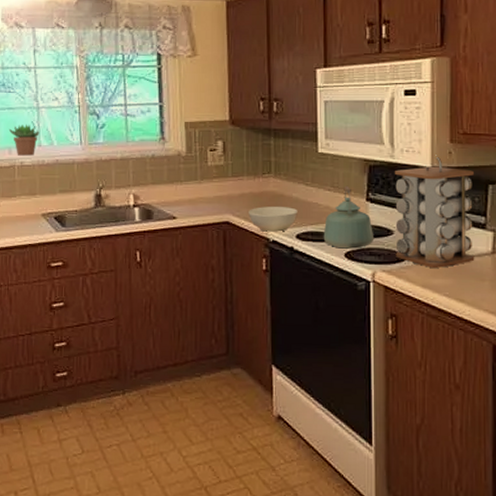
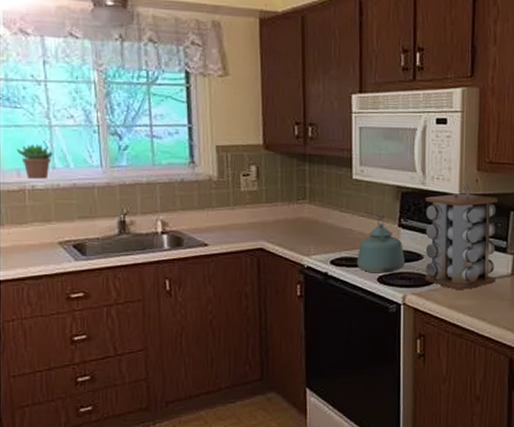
bowl: present [247,207,298,232] -> none [282,233,332,258]

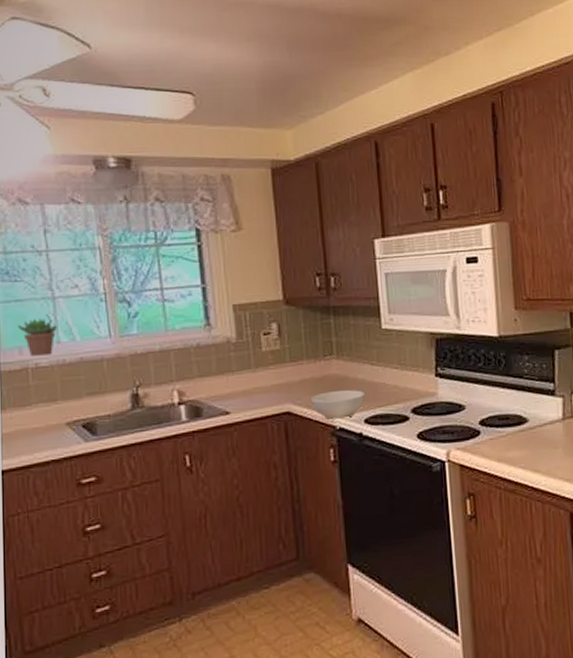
bowl: none [282,233,332,258] -> present [310,390,365,419]
kettle: present [357,212,406,273] -> none [393,362,447,430]
spice rack: present [425,182,498,290] -> none [462,323,547,440]

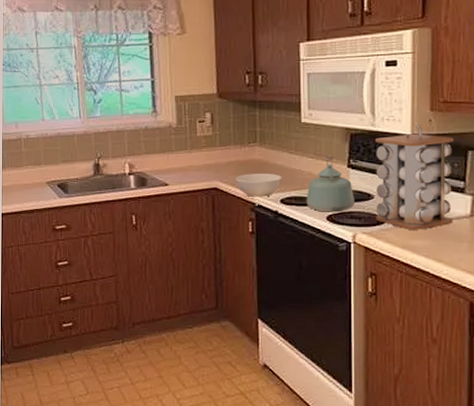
succulent plant: present [18,317,57,356] -> none [16,100,43,129]
kettle: none [393,362,447,430] -> present [306,153,355,212]
spice rack: none [462,323,547,440] -> present [376,123,453,230]

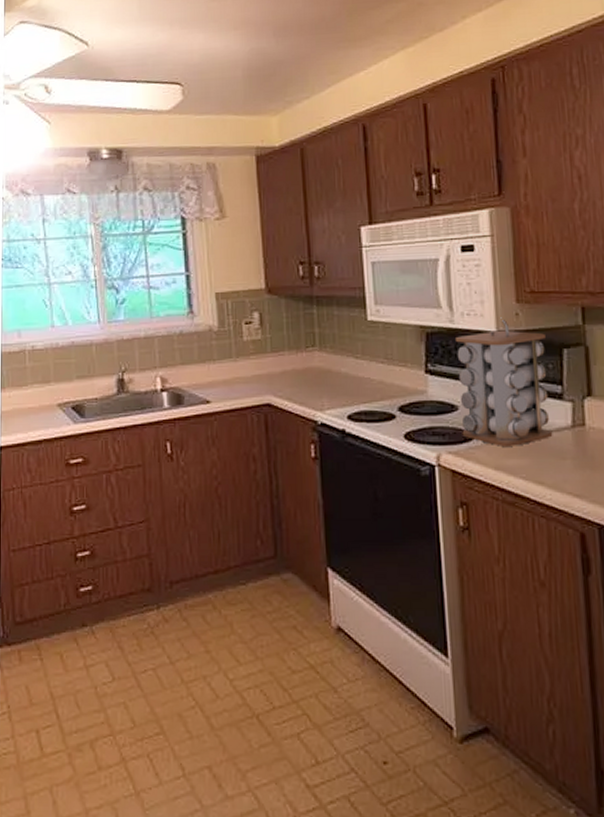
bowl: present [234,174,282,197] -> none [291,384,348,413]
kettle: present [306,153,355,212] -> none [378,356,437,429]

